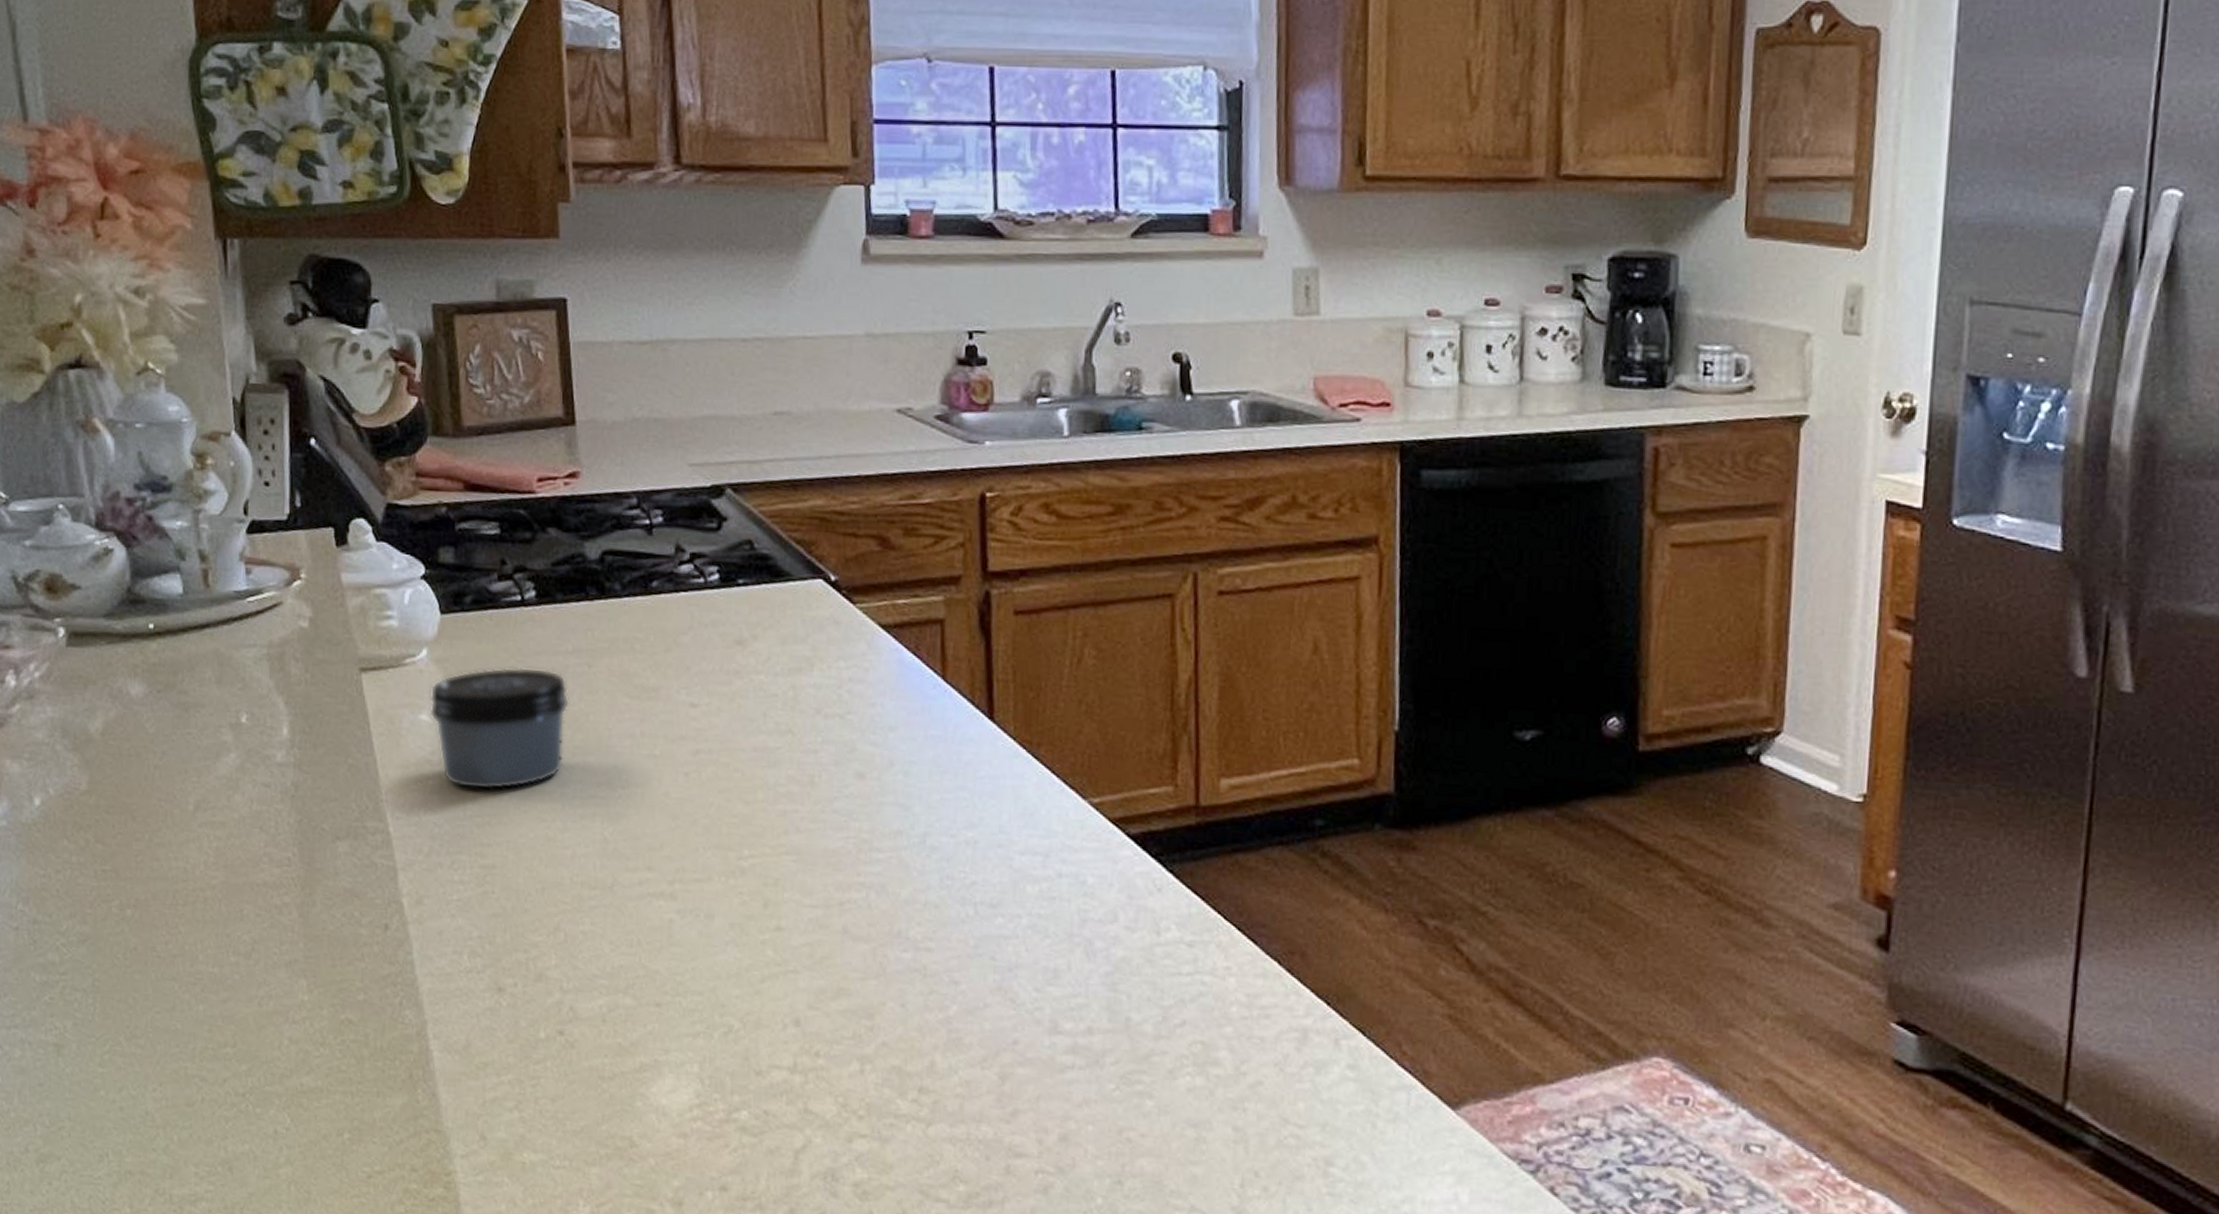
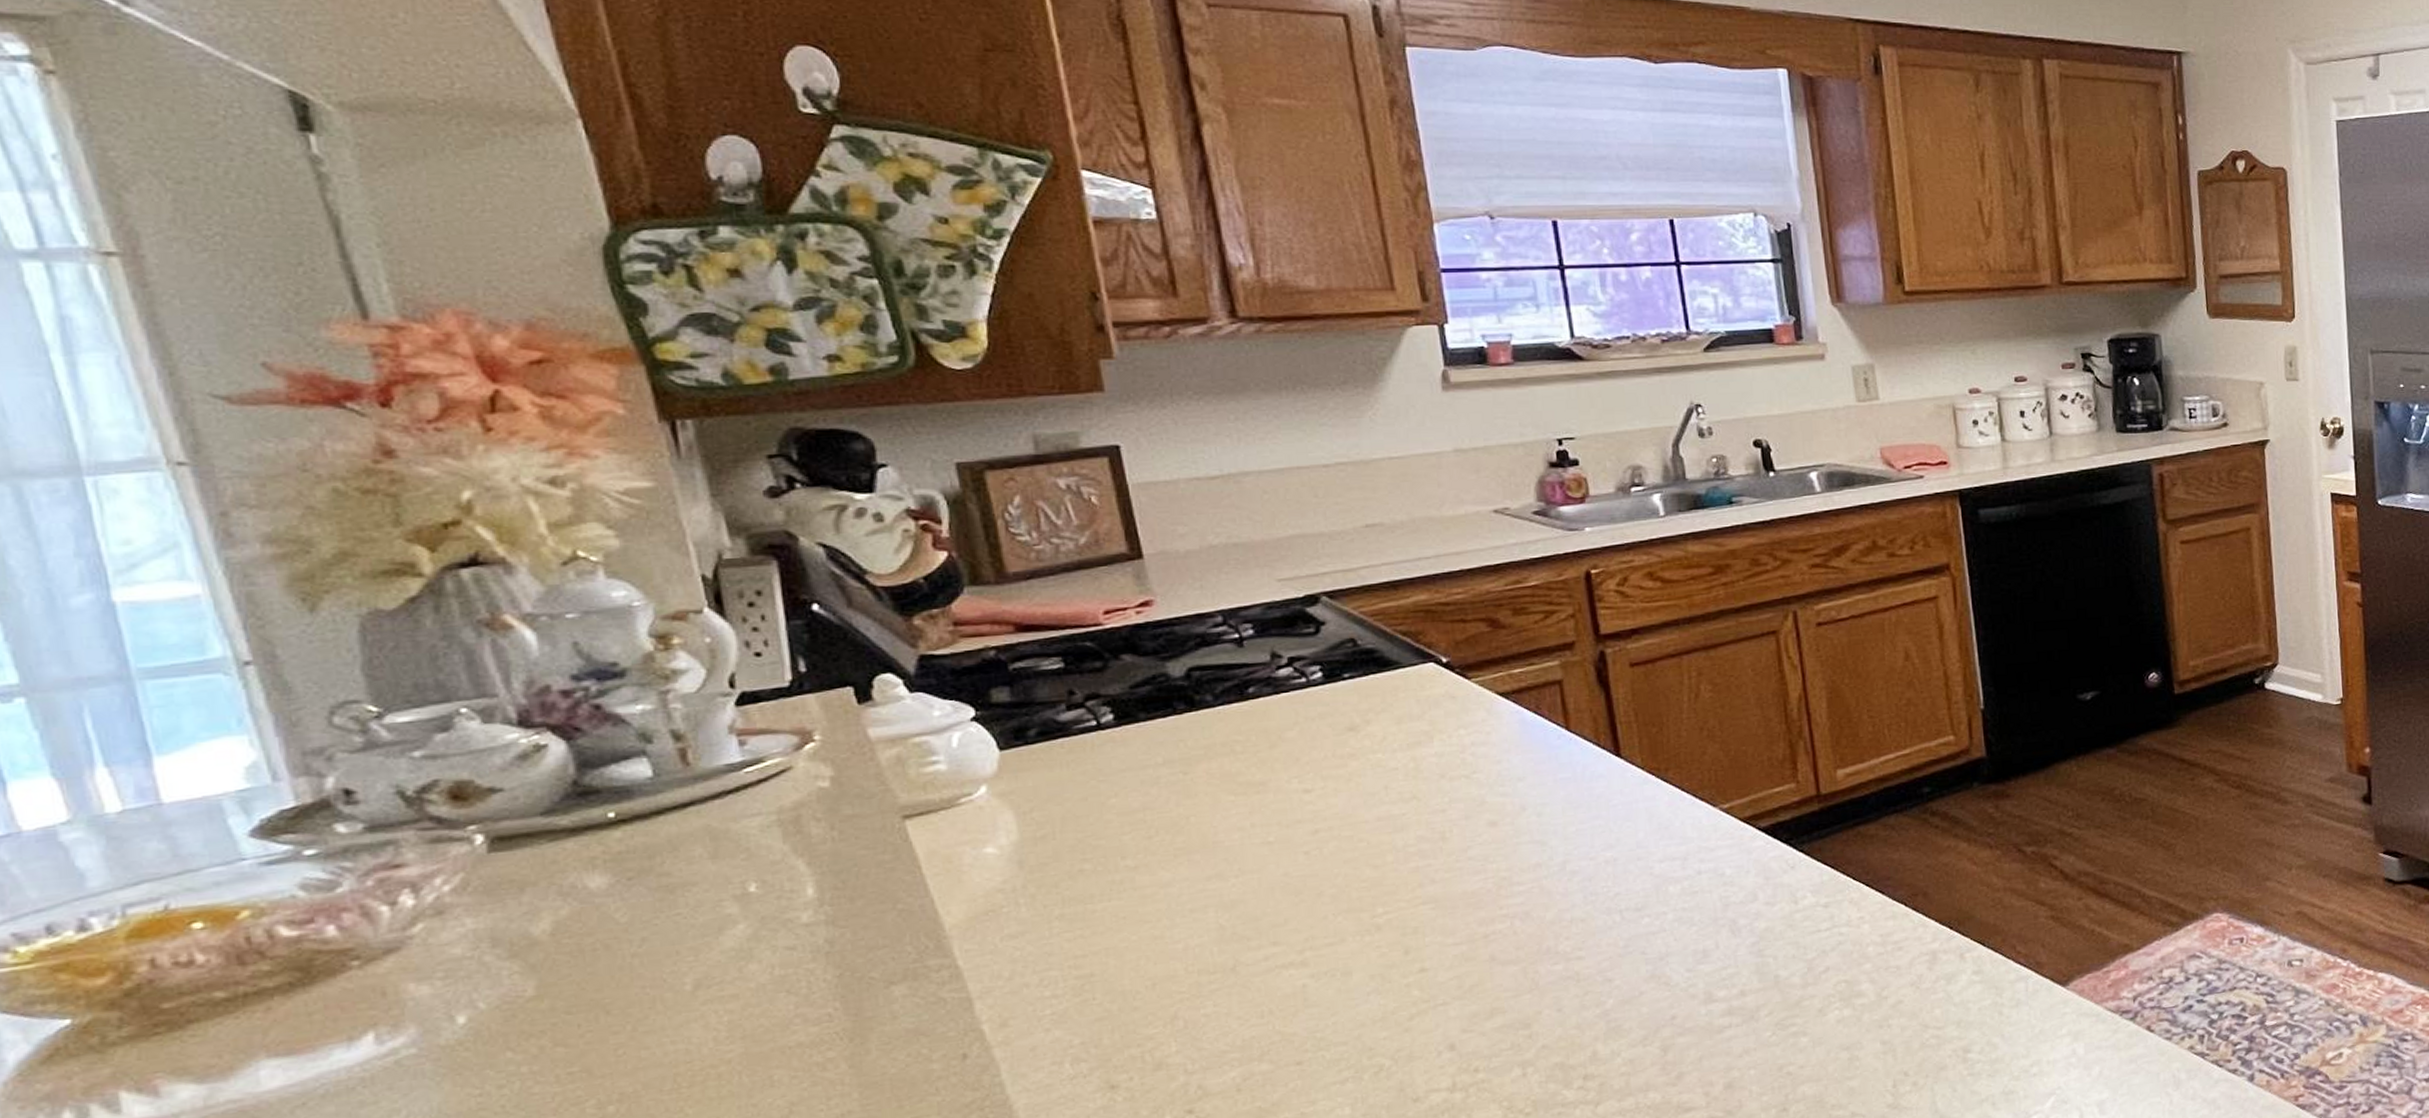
jar: present [430,667,569,790] -> none [995,783,1165,909]

